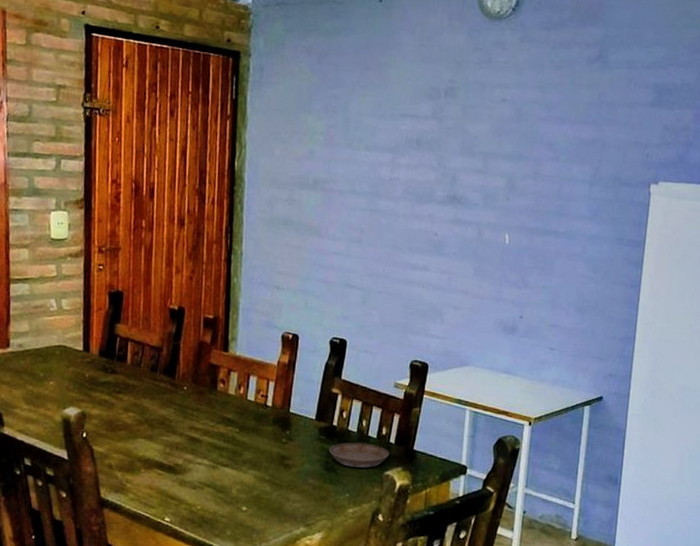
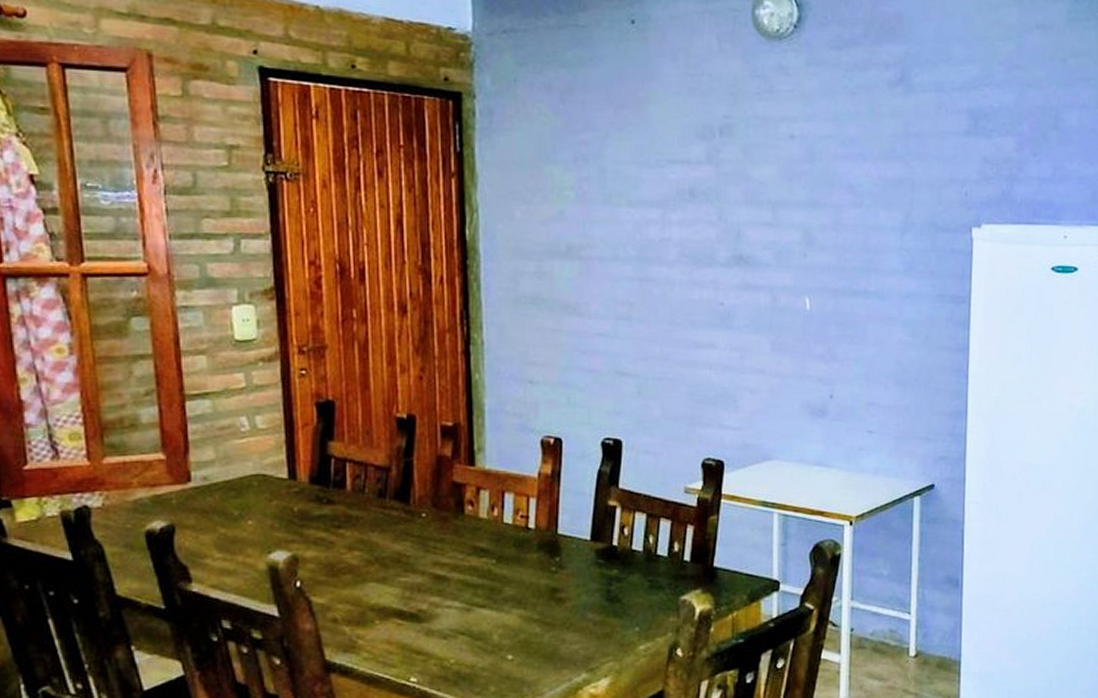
saucer: present [329,442,389,468] -> none [611,564,684,594]

